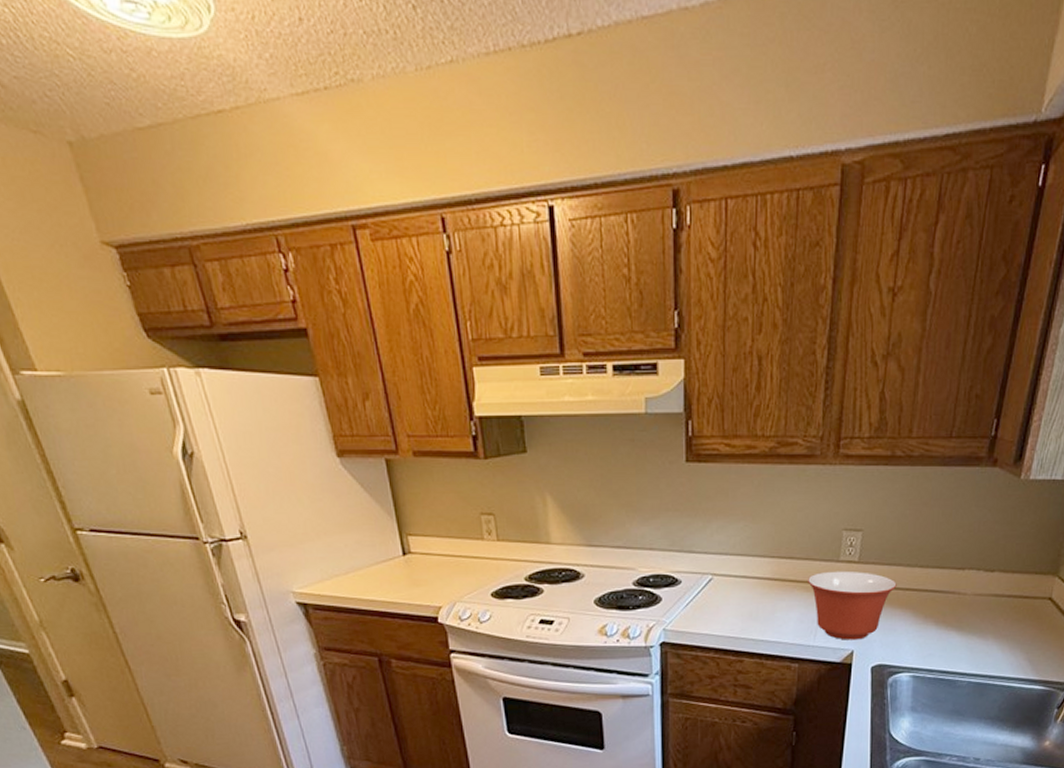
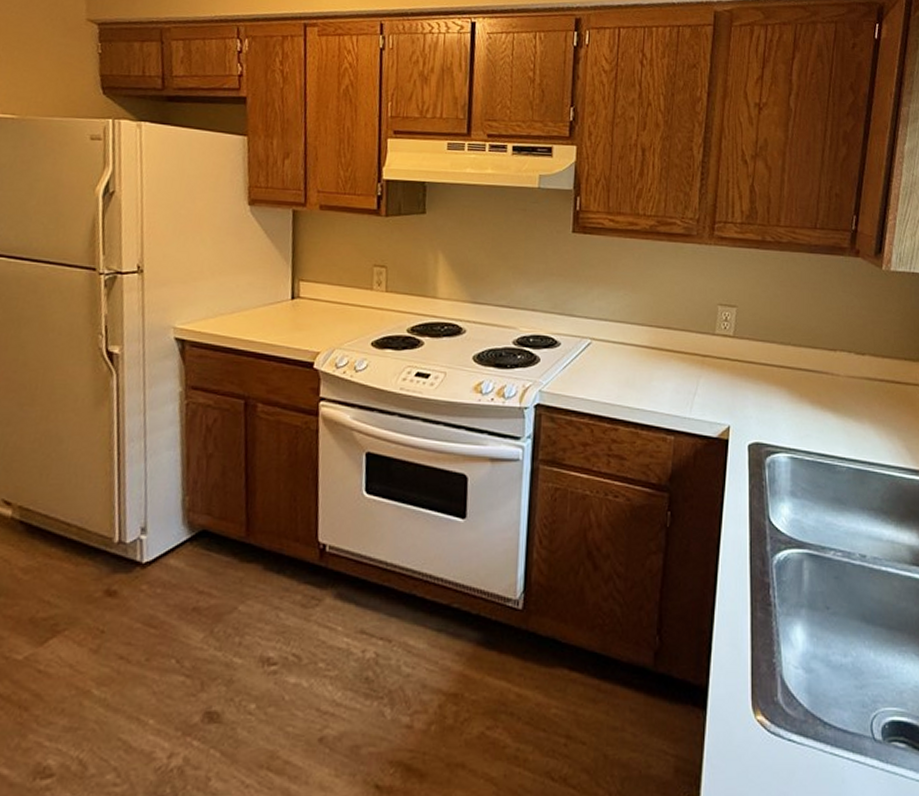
mixing bowl: present [808,570,897,640] -> none [684,343,771,415]

